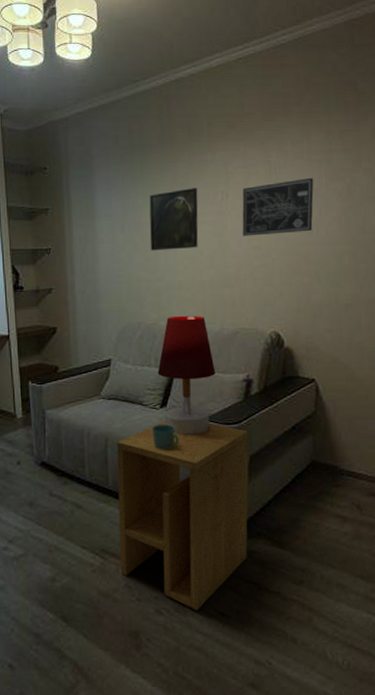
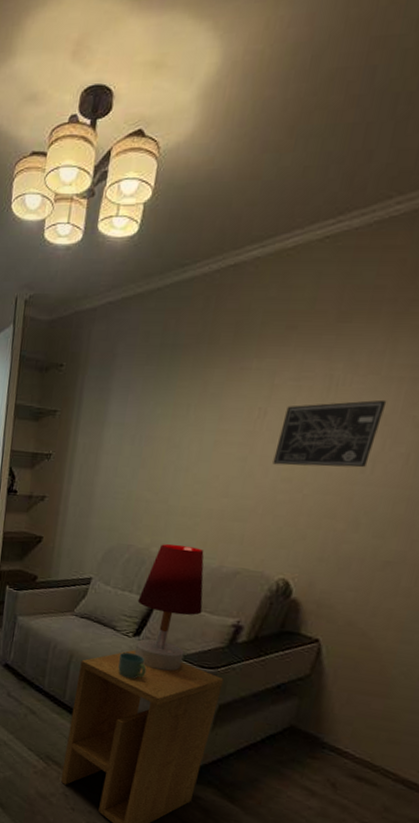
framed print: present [149,188,199,251] -> none [158,400,231,472]

